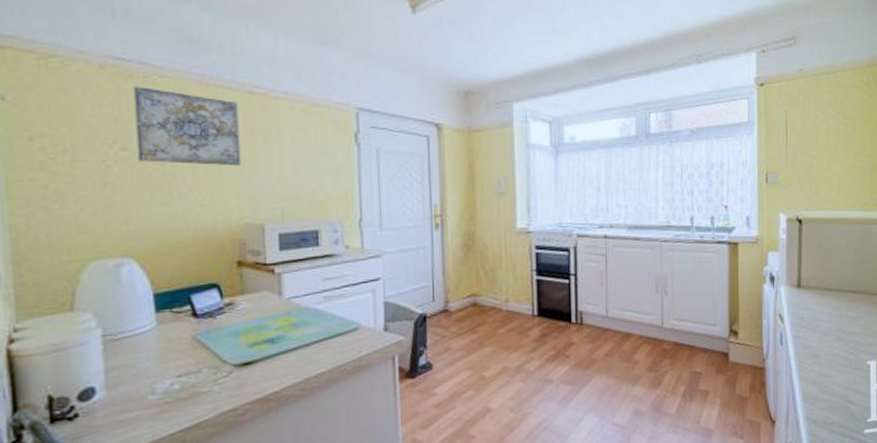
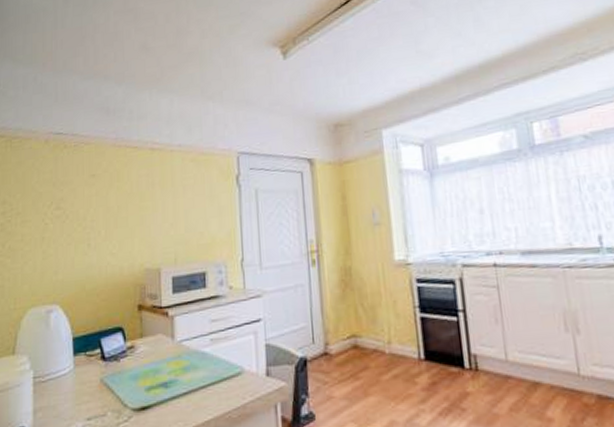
wall art: present [134,85,241,166] -> none [67,153,143,219]

